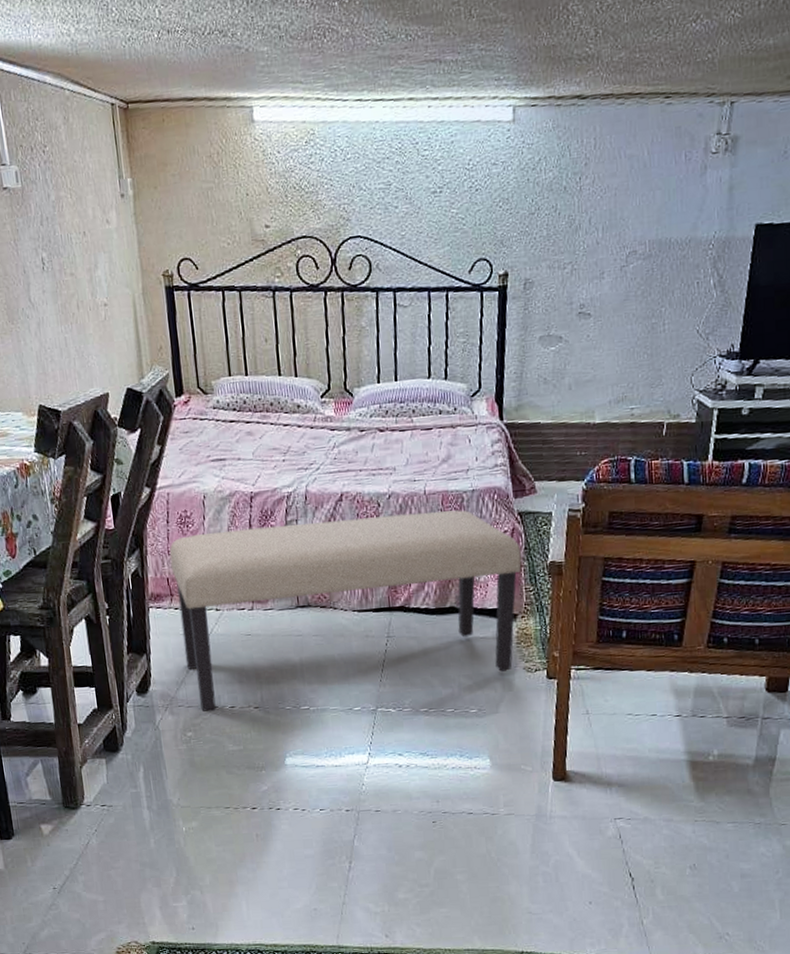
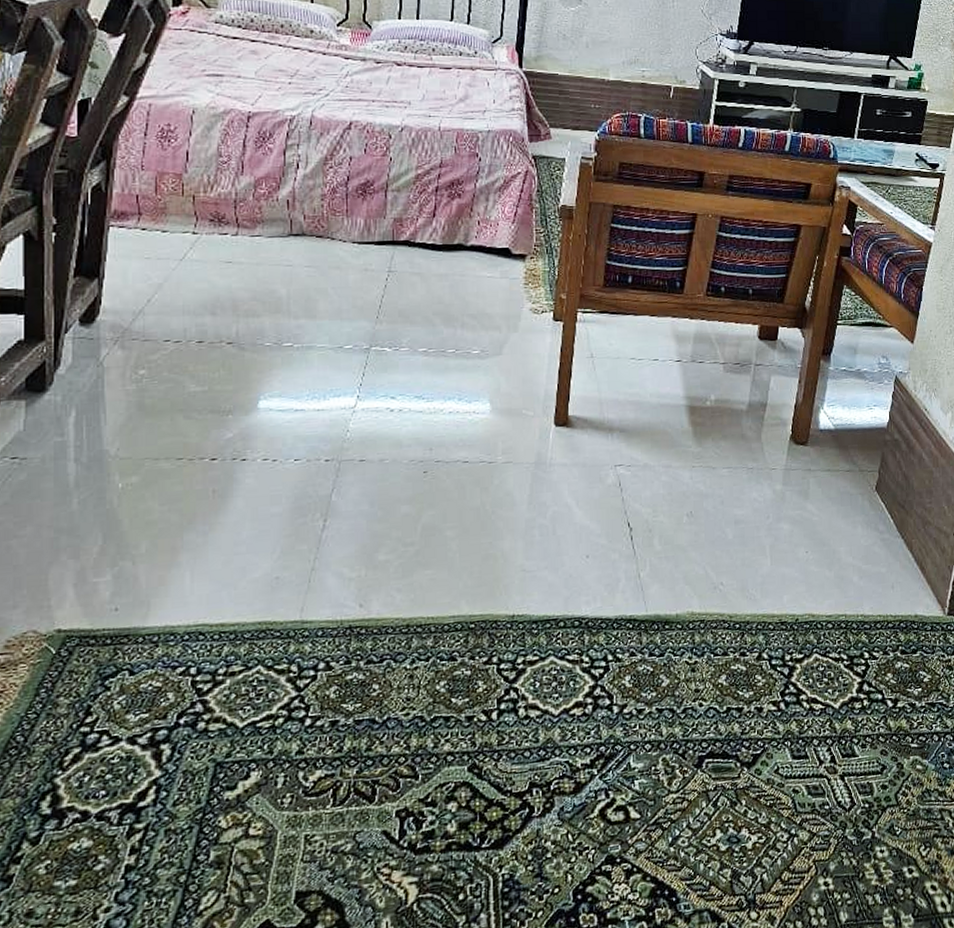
bench: present [169,510,522,711] -> none [143,147,533,346]

